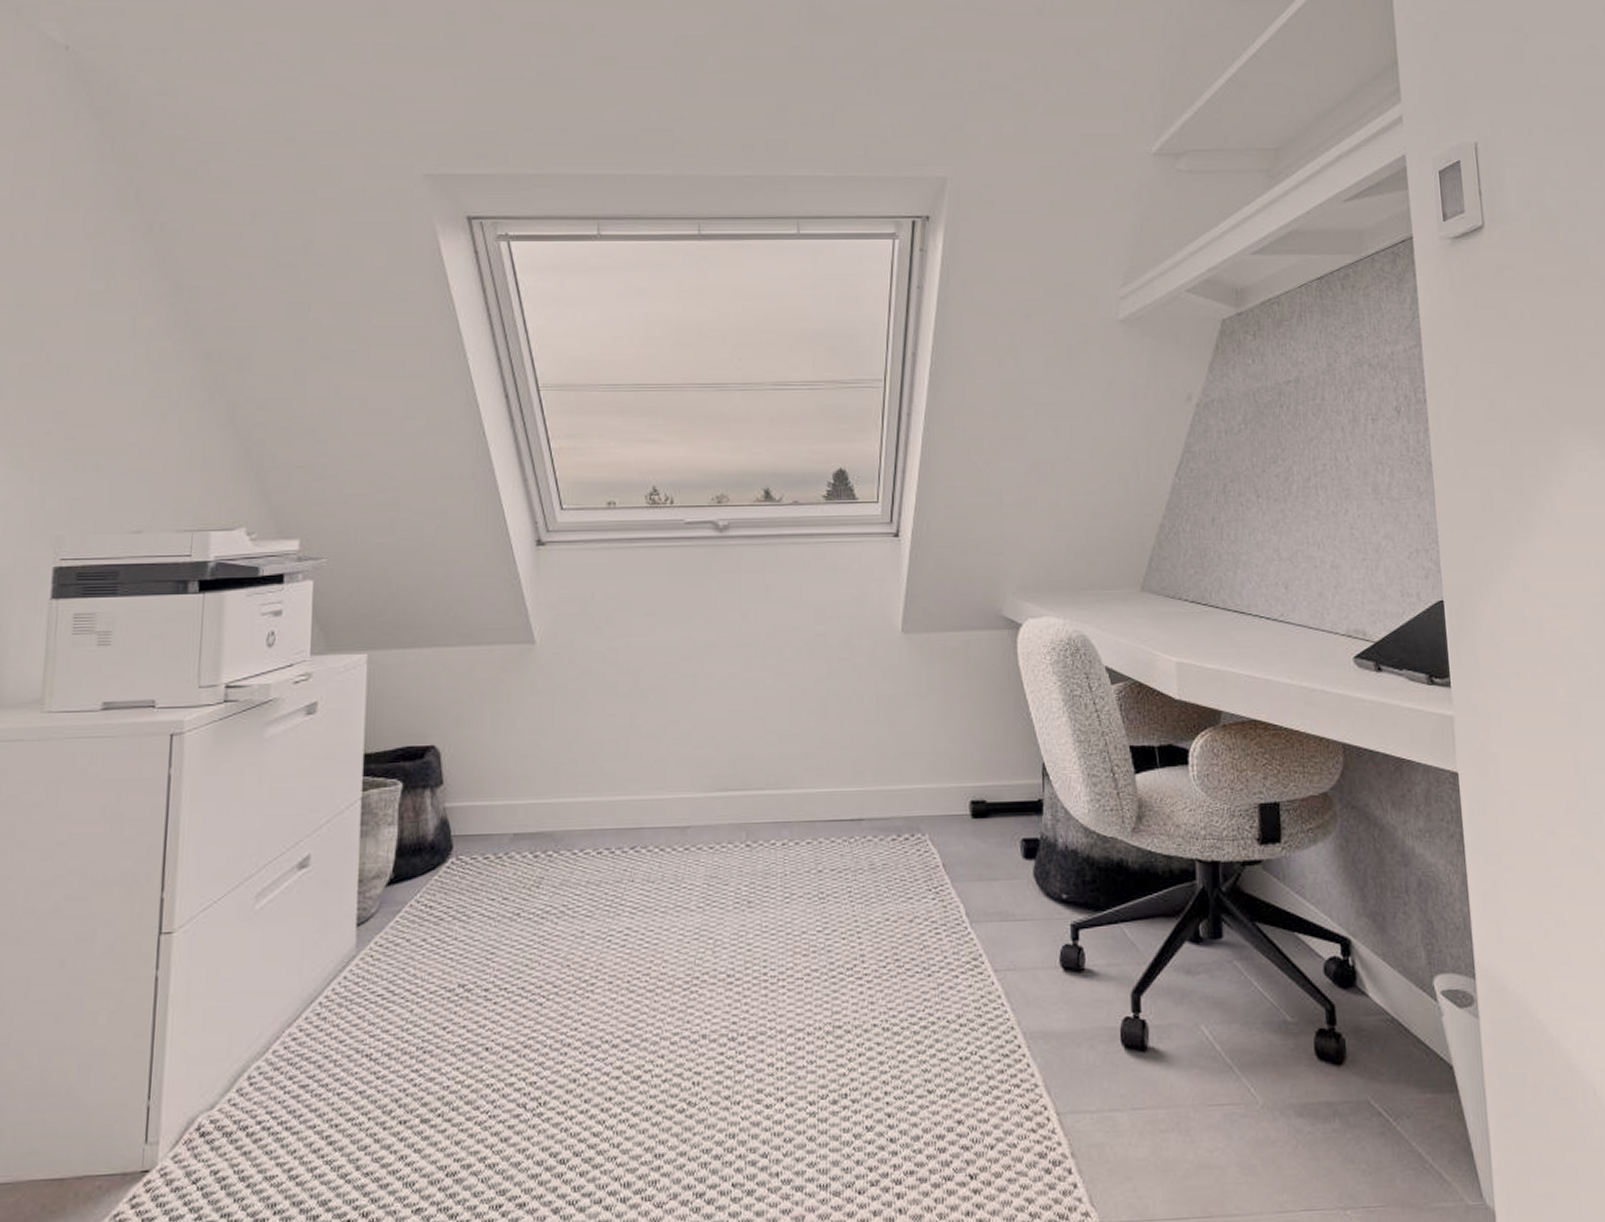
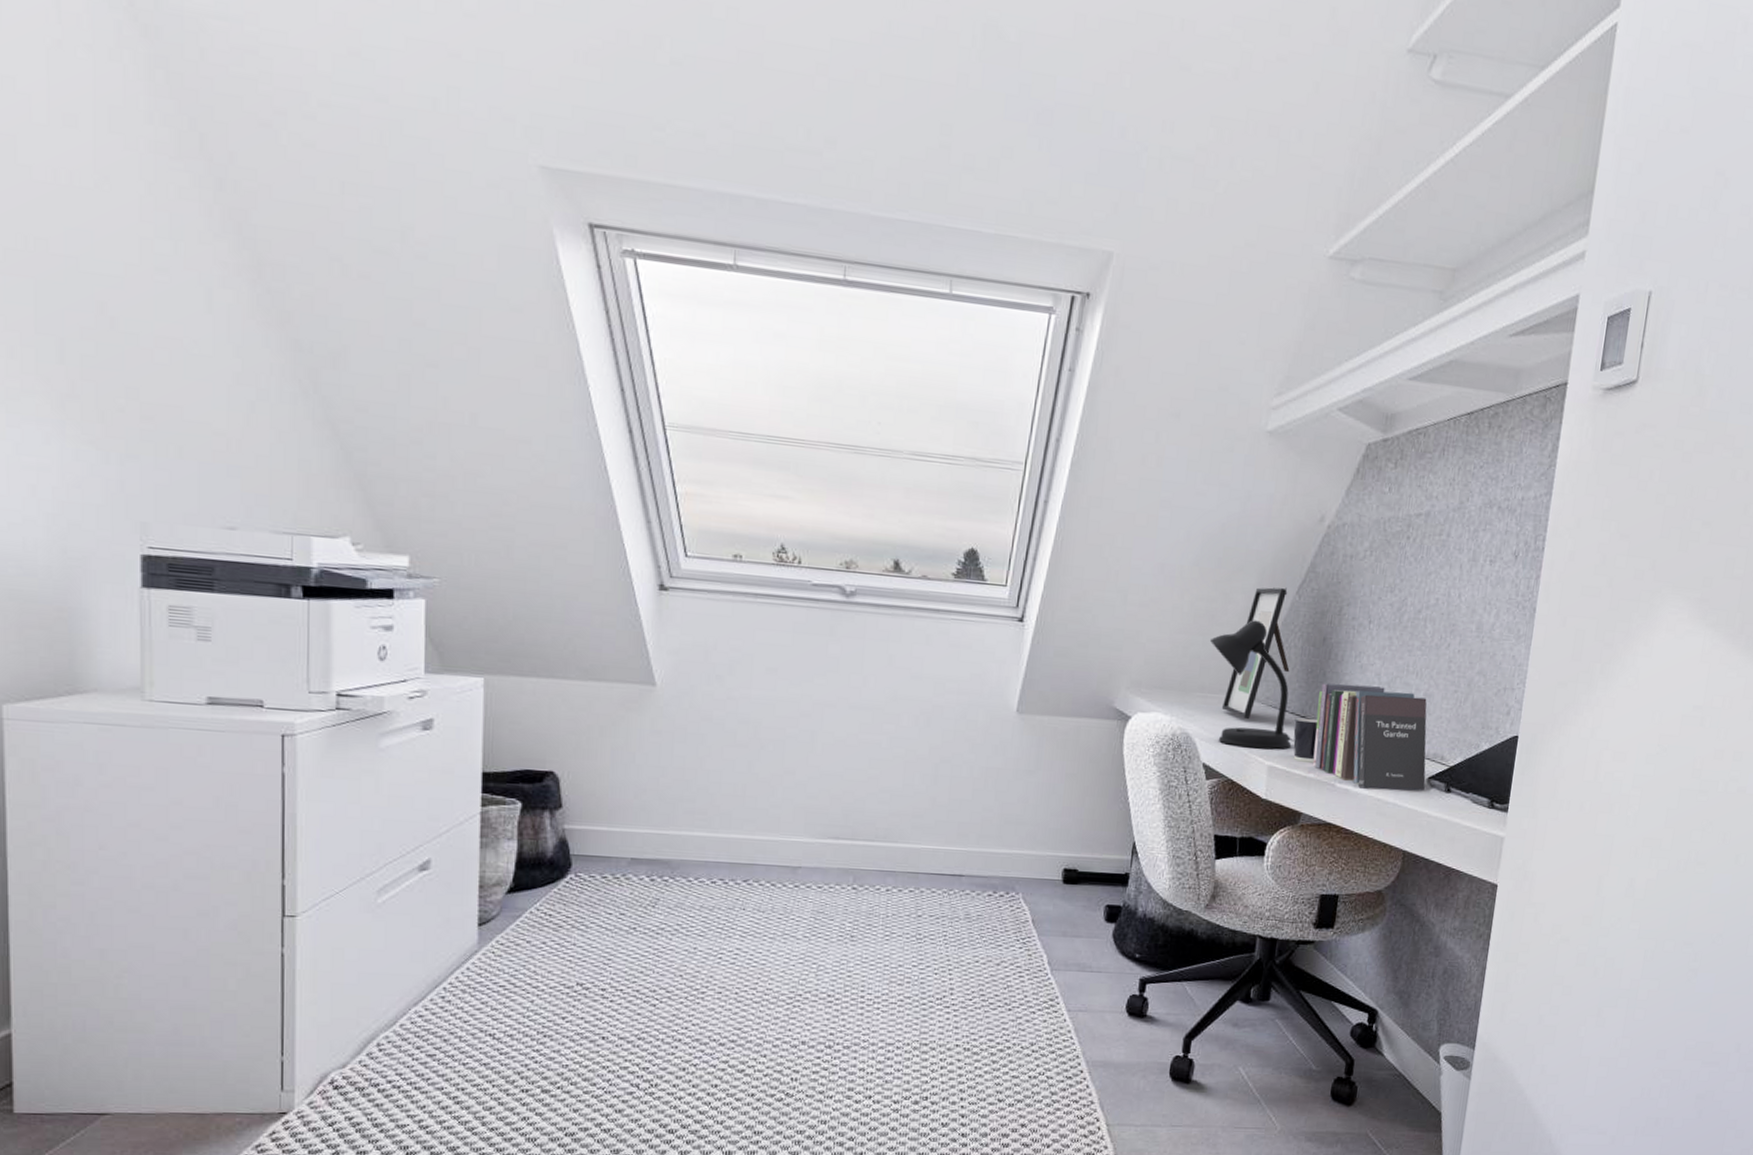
desk lamp: none [1092,508,1200,645] -> present [1209,620,1295,749]
picture frame: none [1116,471,1182,614] -> present [1221,587,1290,720]
mug: none [1196,605,1225,654] -> present [1293,717,1318,763]
books: none [1218,563,1352,677] -> present [1312,683,1427,791]

